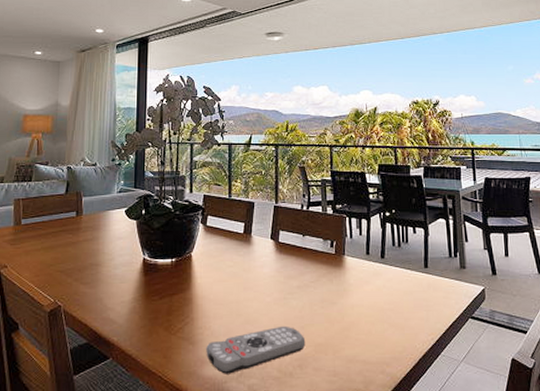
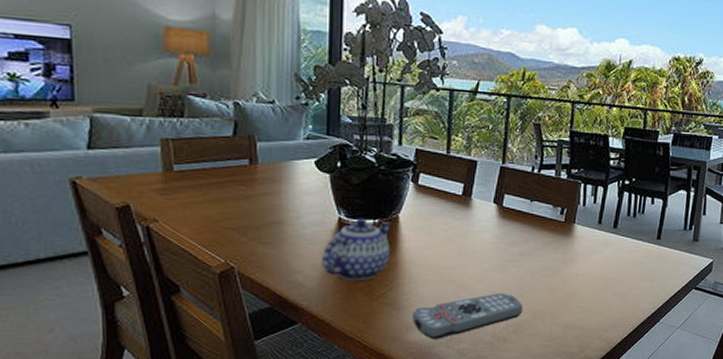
teapot: none [130,258,187,317] -> present [322,218,392,281]

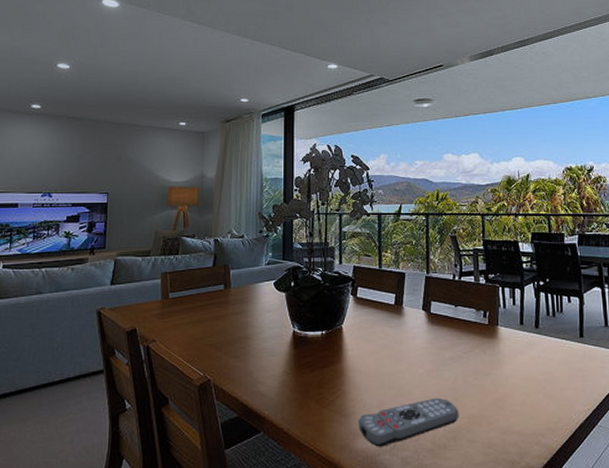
teapot: present [322,218,392,281] -> none [280,330,337,390]

